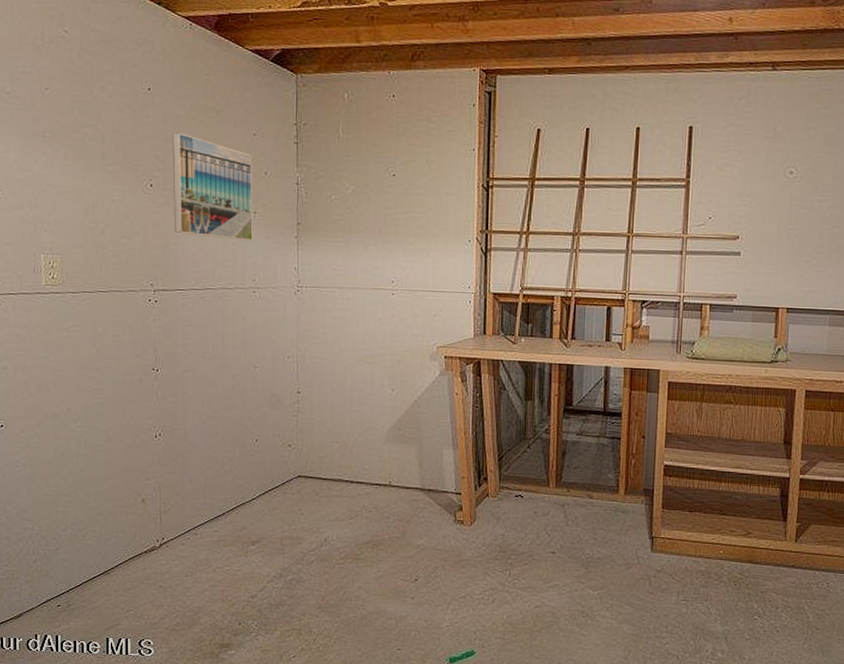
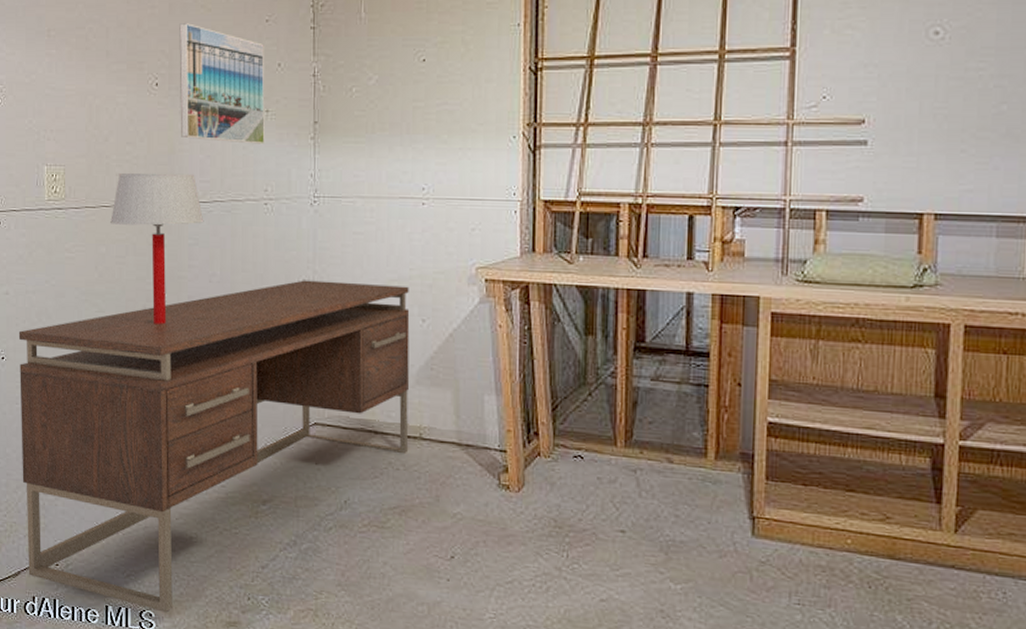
desk: none [17,356,381,640] -> present [18,280,410,613]
table lamp: none [108,262,197,395] -> present [110,172,204,325]

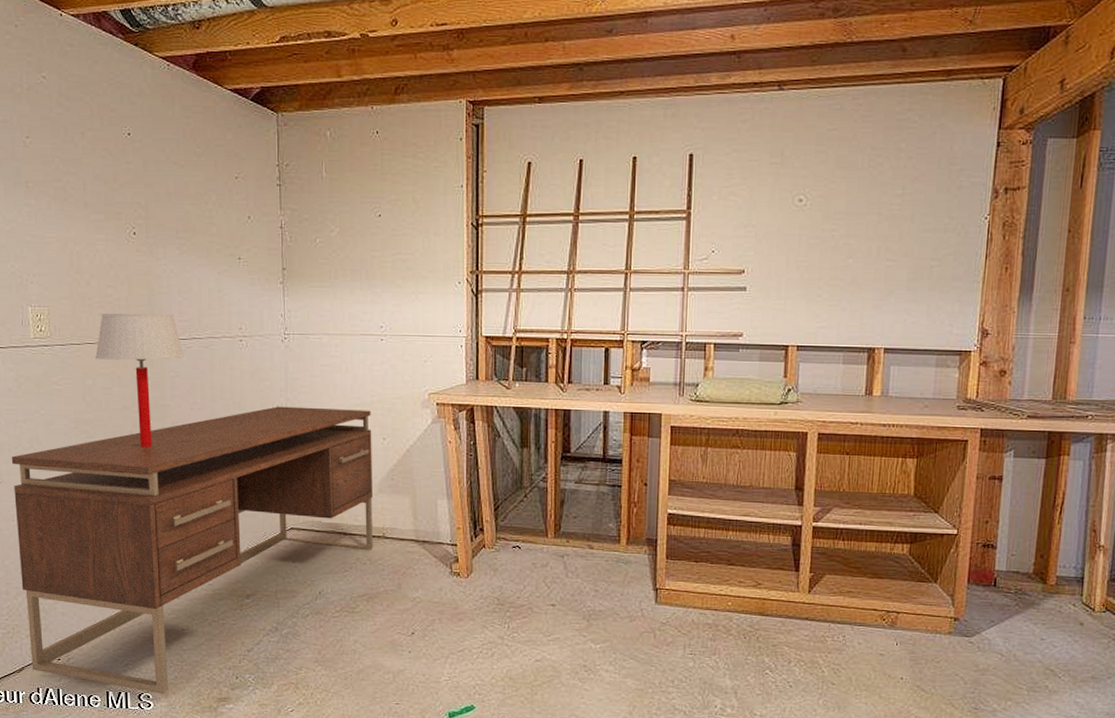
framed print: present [179,23,265,144] -> none [154,178,238,288]

